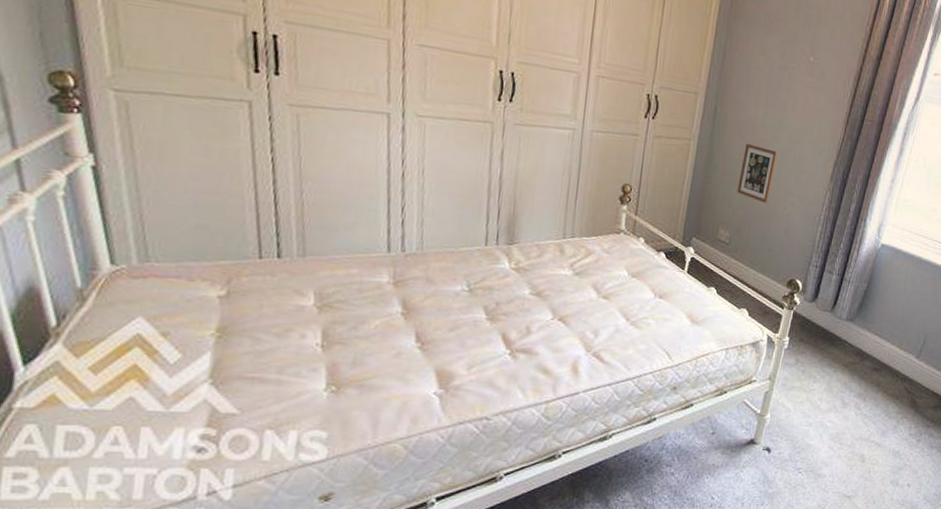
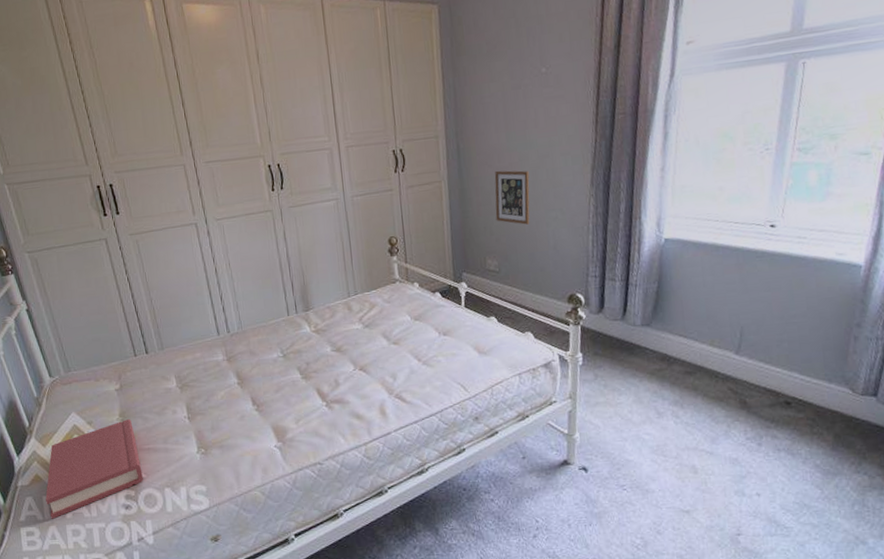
hardback book: none [61,337,236,458] -> present [45,419,143,519]

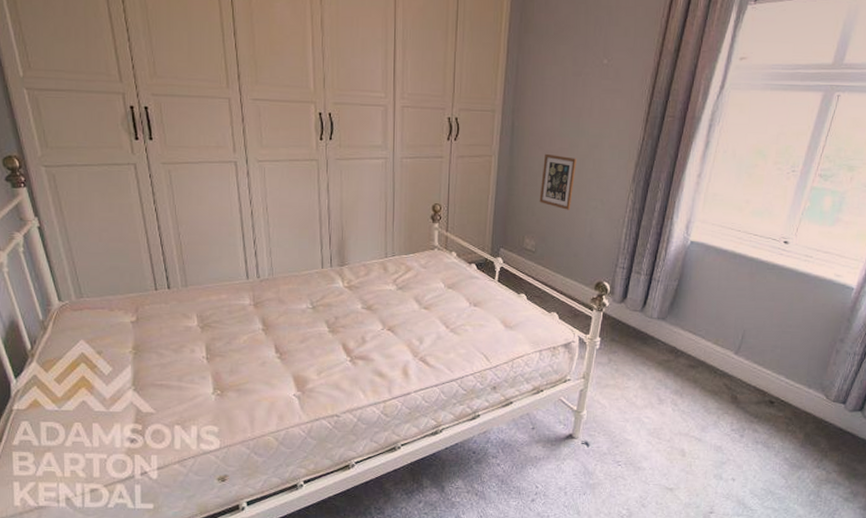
hardback book: present [45,419,143,519] -> none [44,353,152,446]

